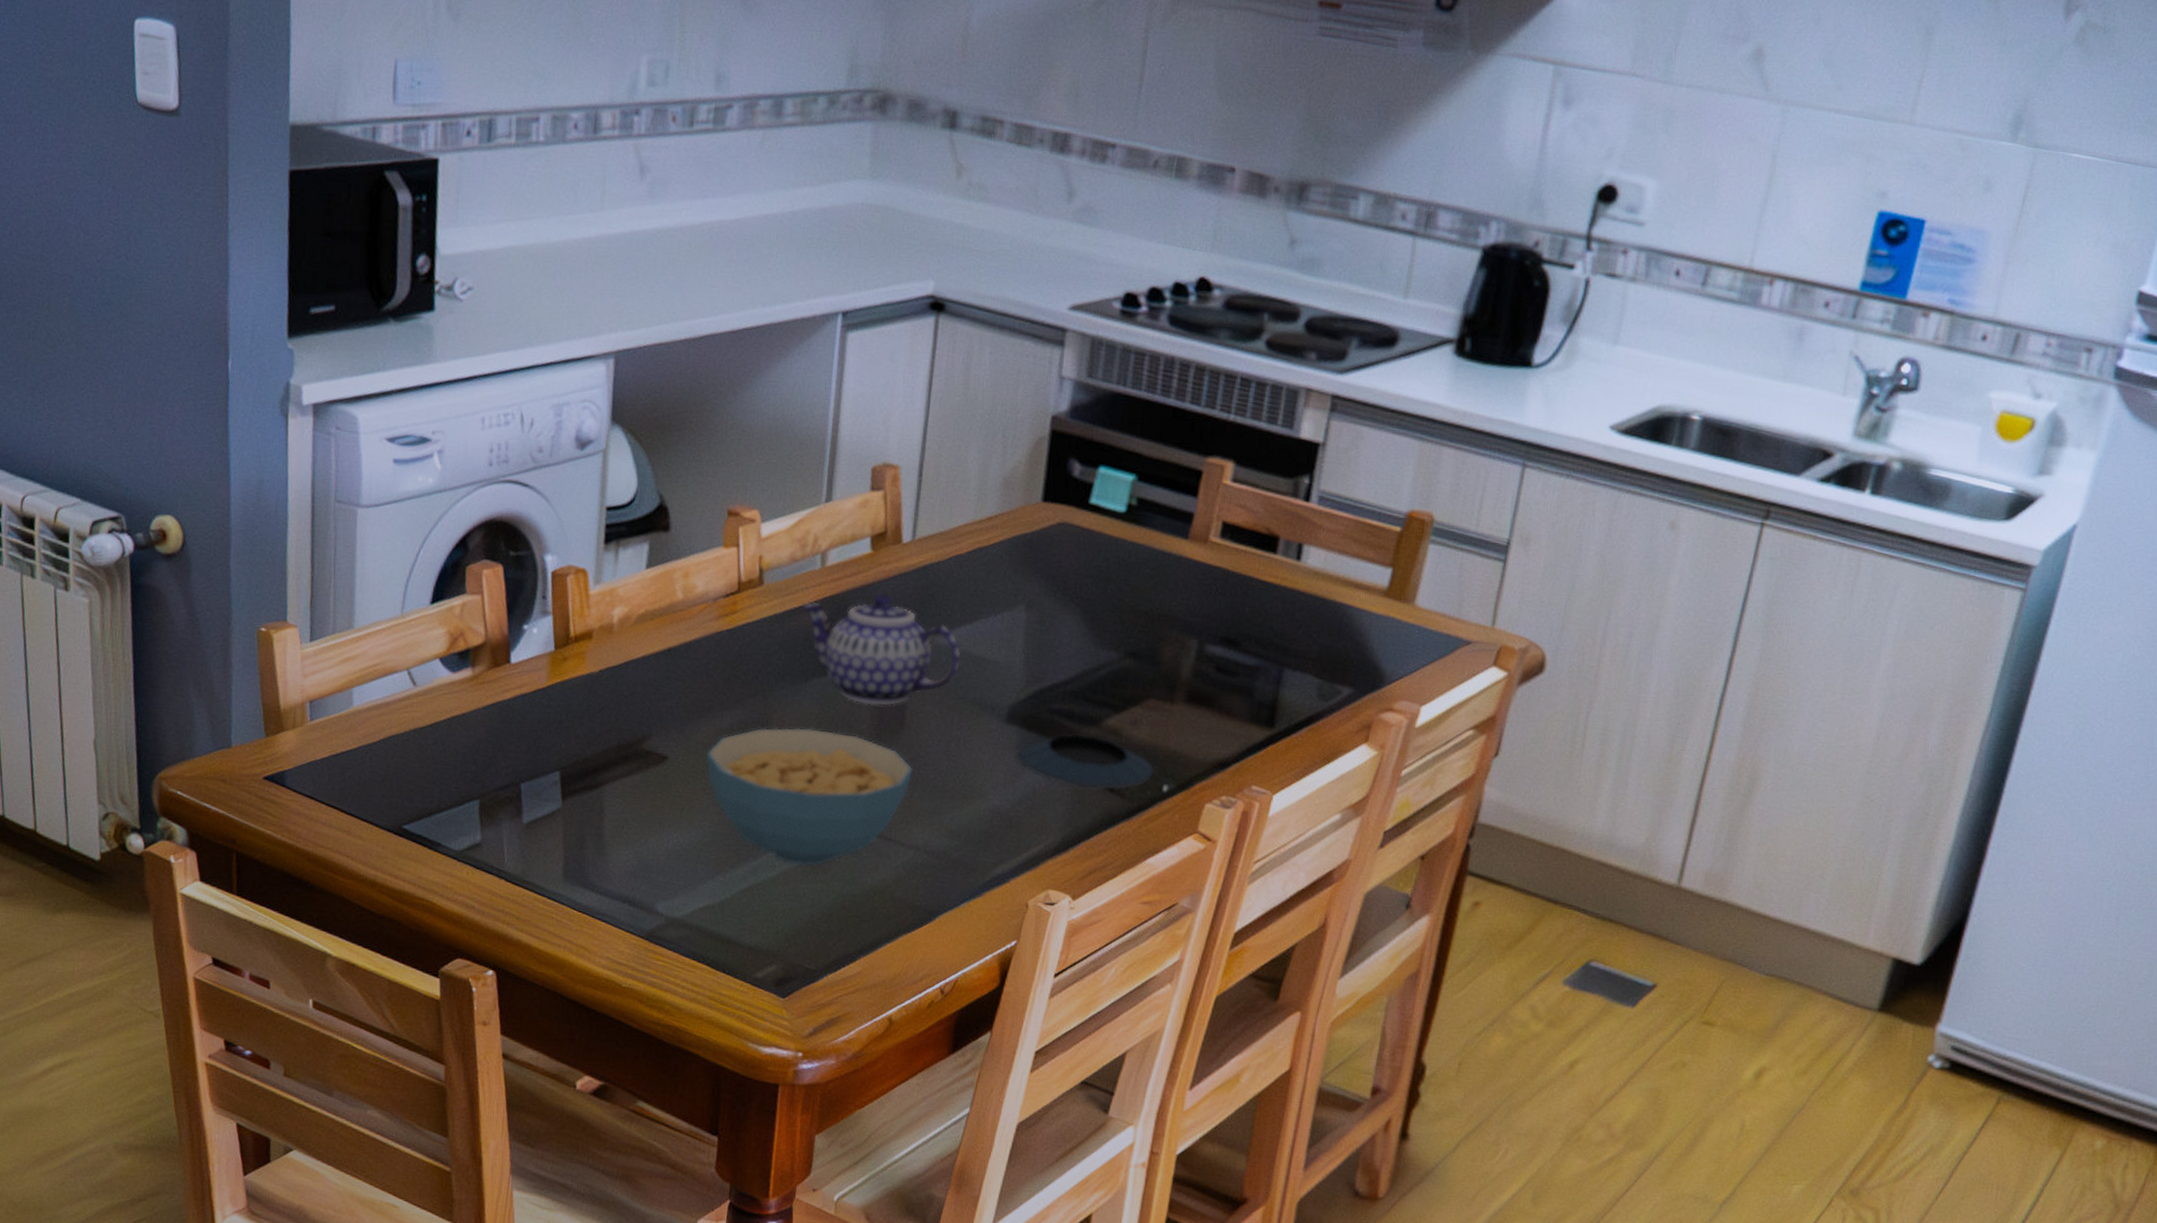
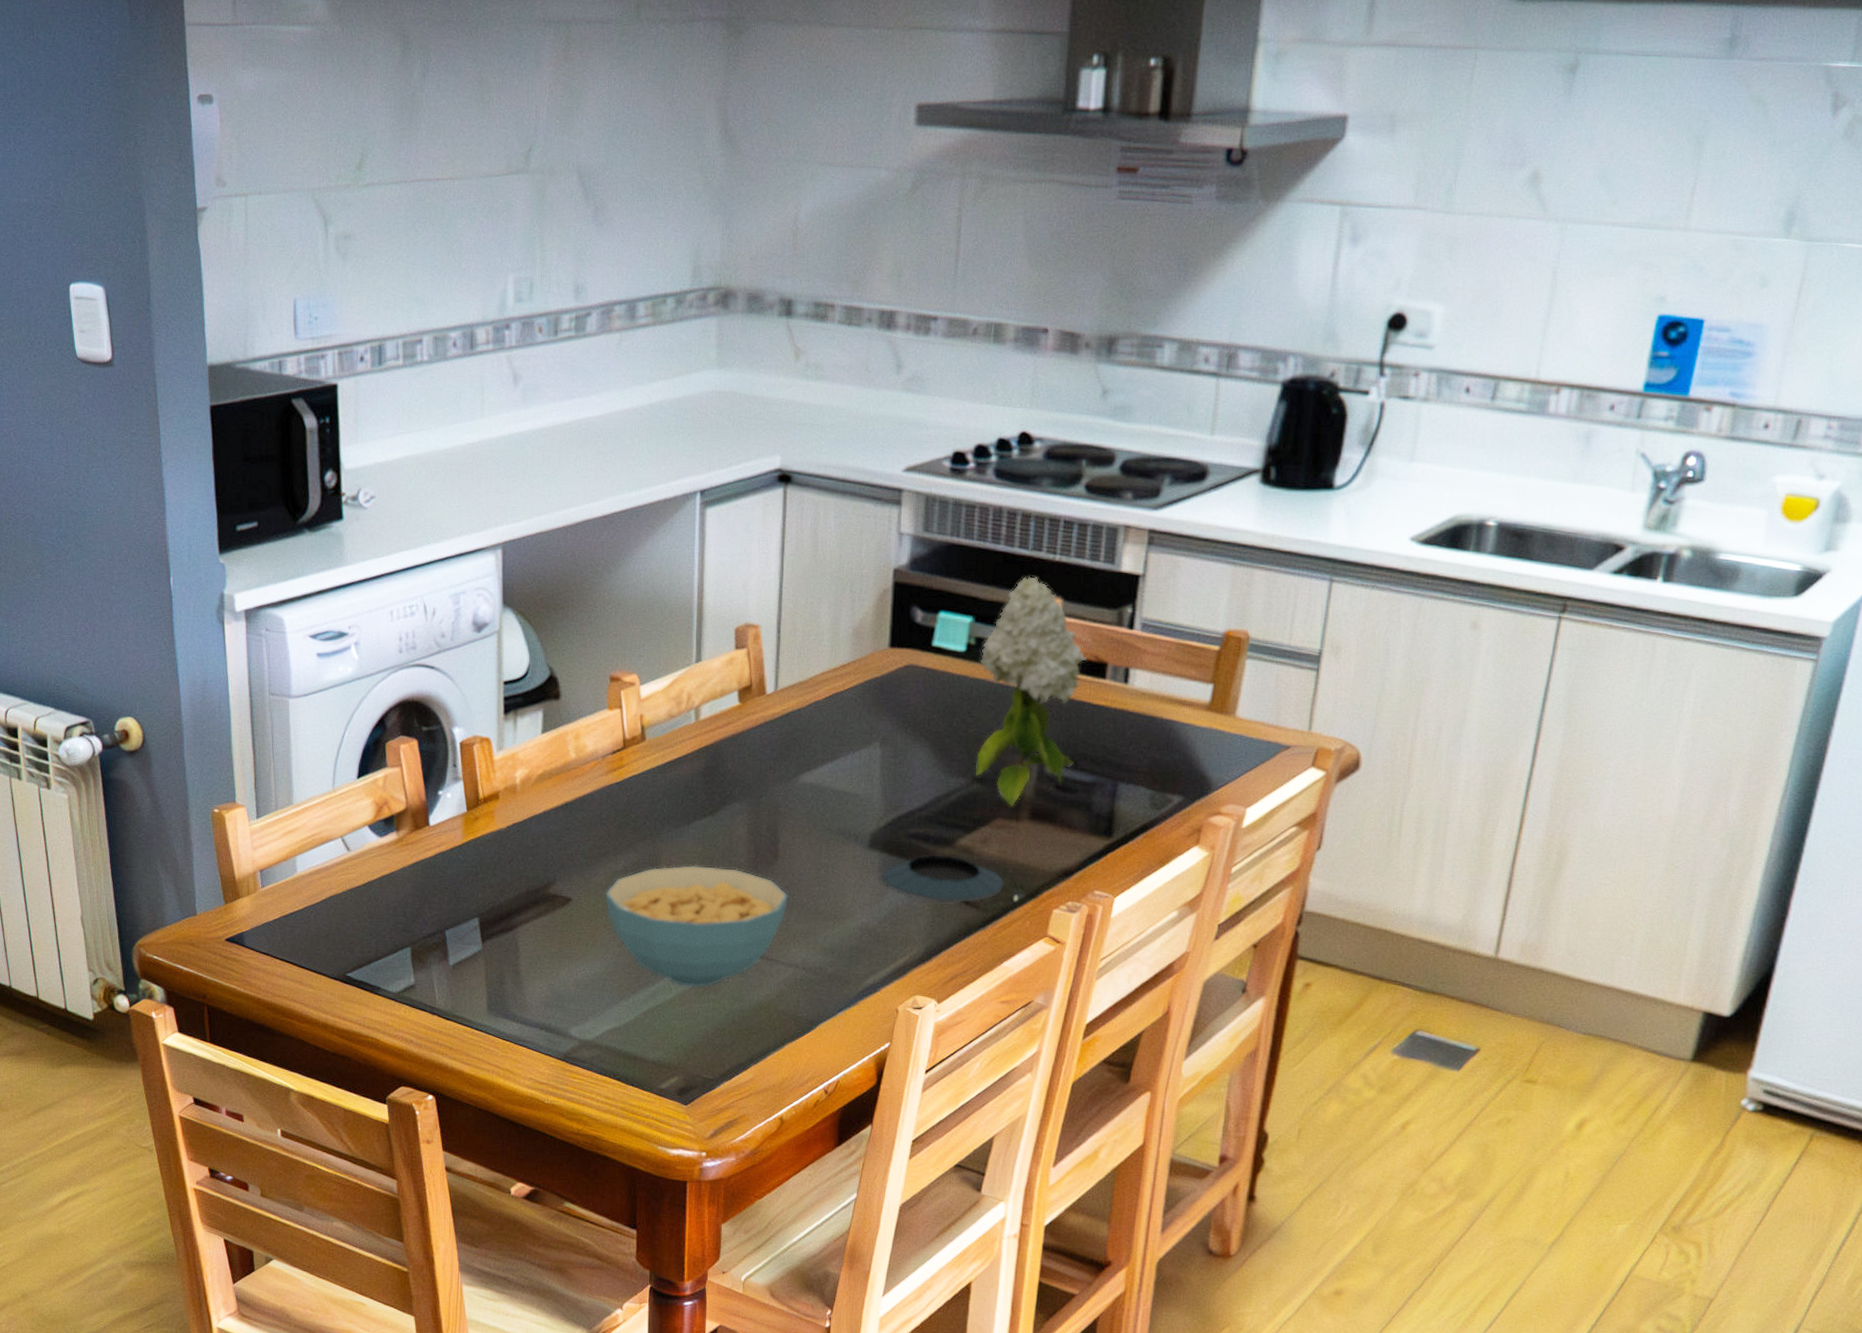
teapot: present [802,592,961,706] -> none [681,740,825,841]
flower: none [1128,435,1258,688] -> present [975,576,1087,807]

